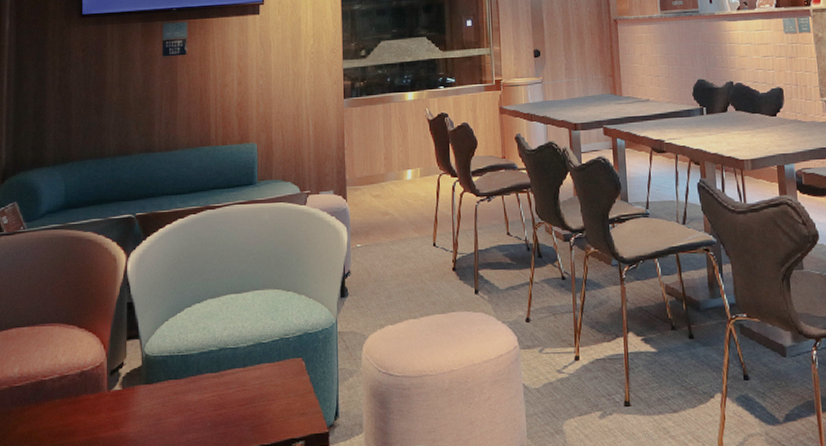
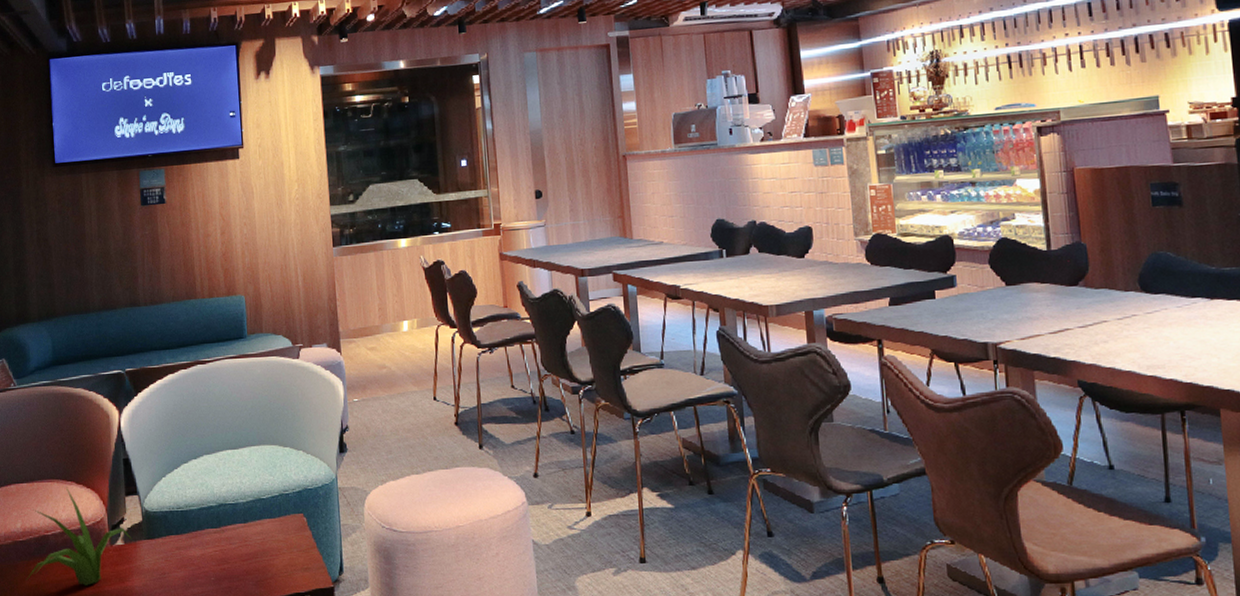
plant: none [18,331,131,433] -> present [25,487,133,587]

